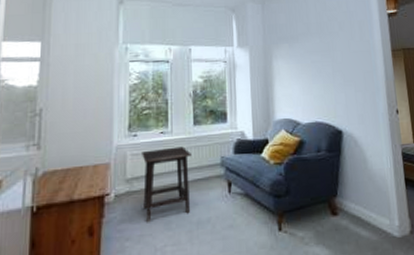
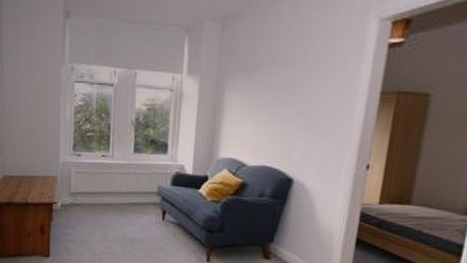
side table: present [142,146,191,223] -> none [85,170,130,232]

